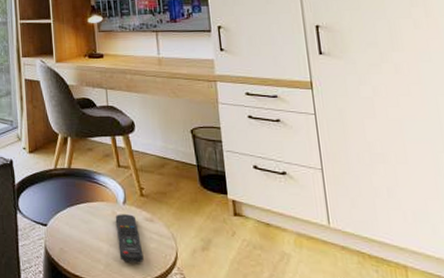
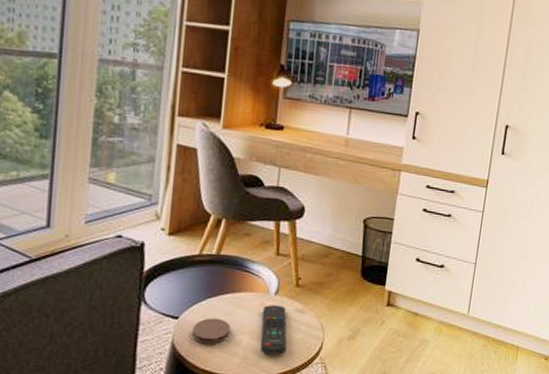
coaster: none [60,225,91,250] -> present [192,318,231,344]

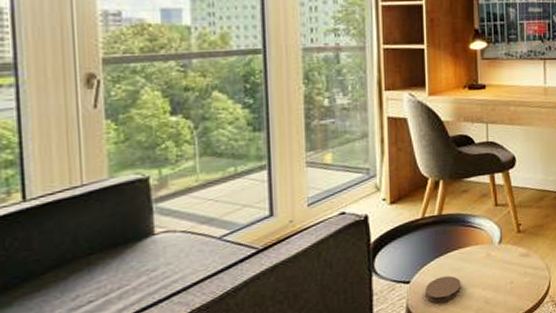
remote control: present [260,305,287,355] -> none [489,253,517,303]

